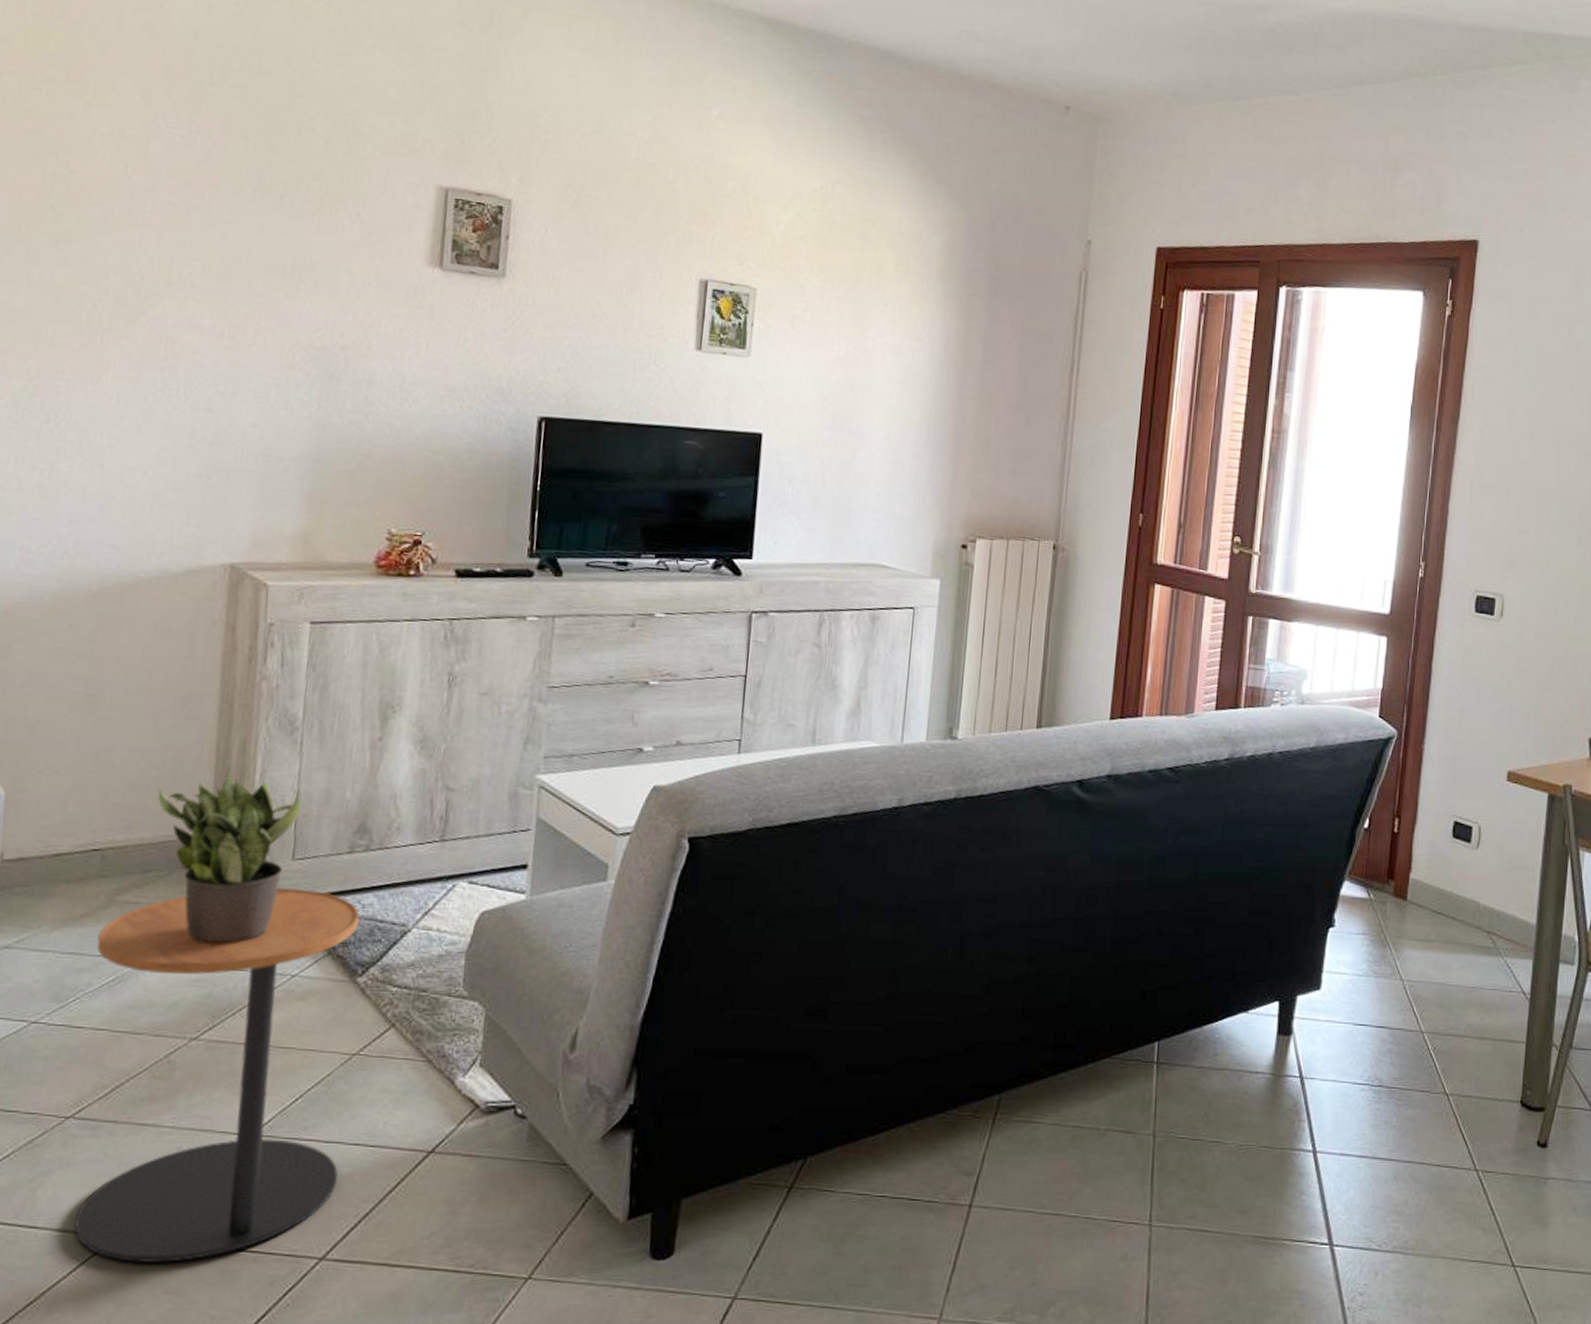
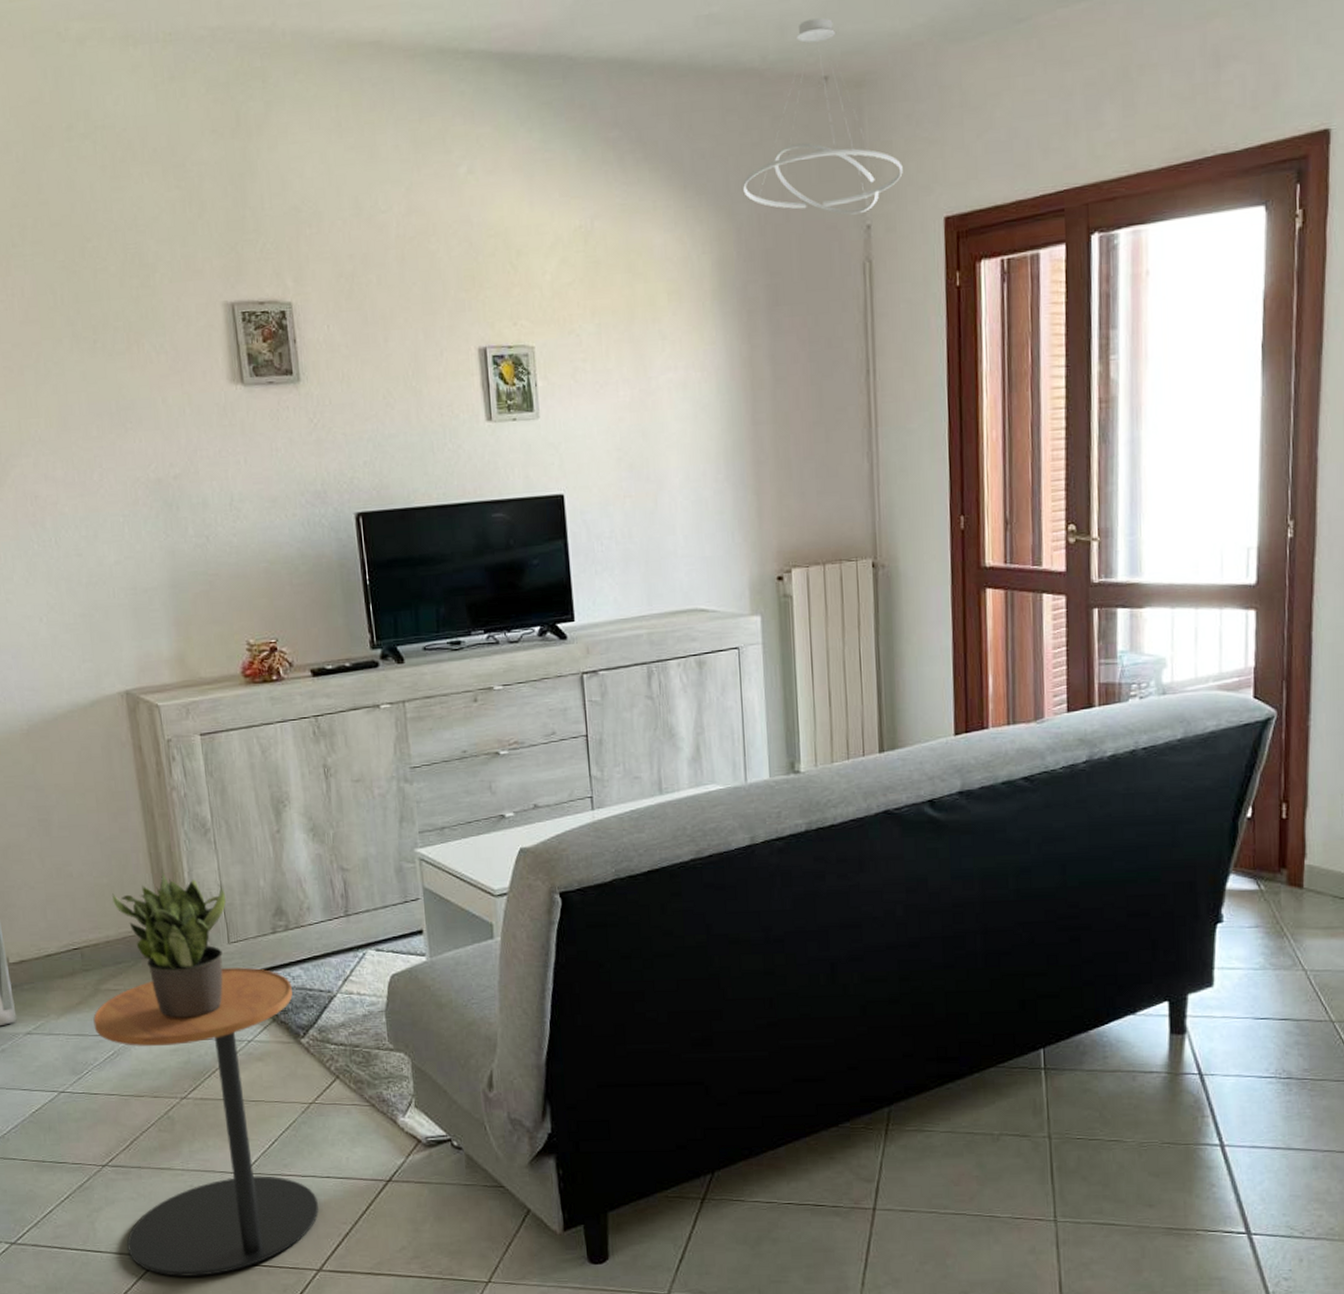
ceiling light fixture: none [979,55,1126,229] -> present [742,17,903,215]

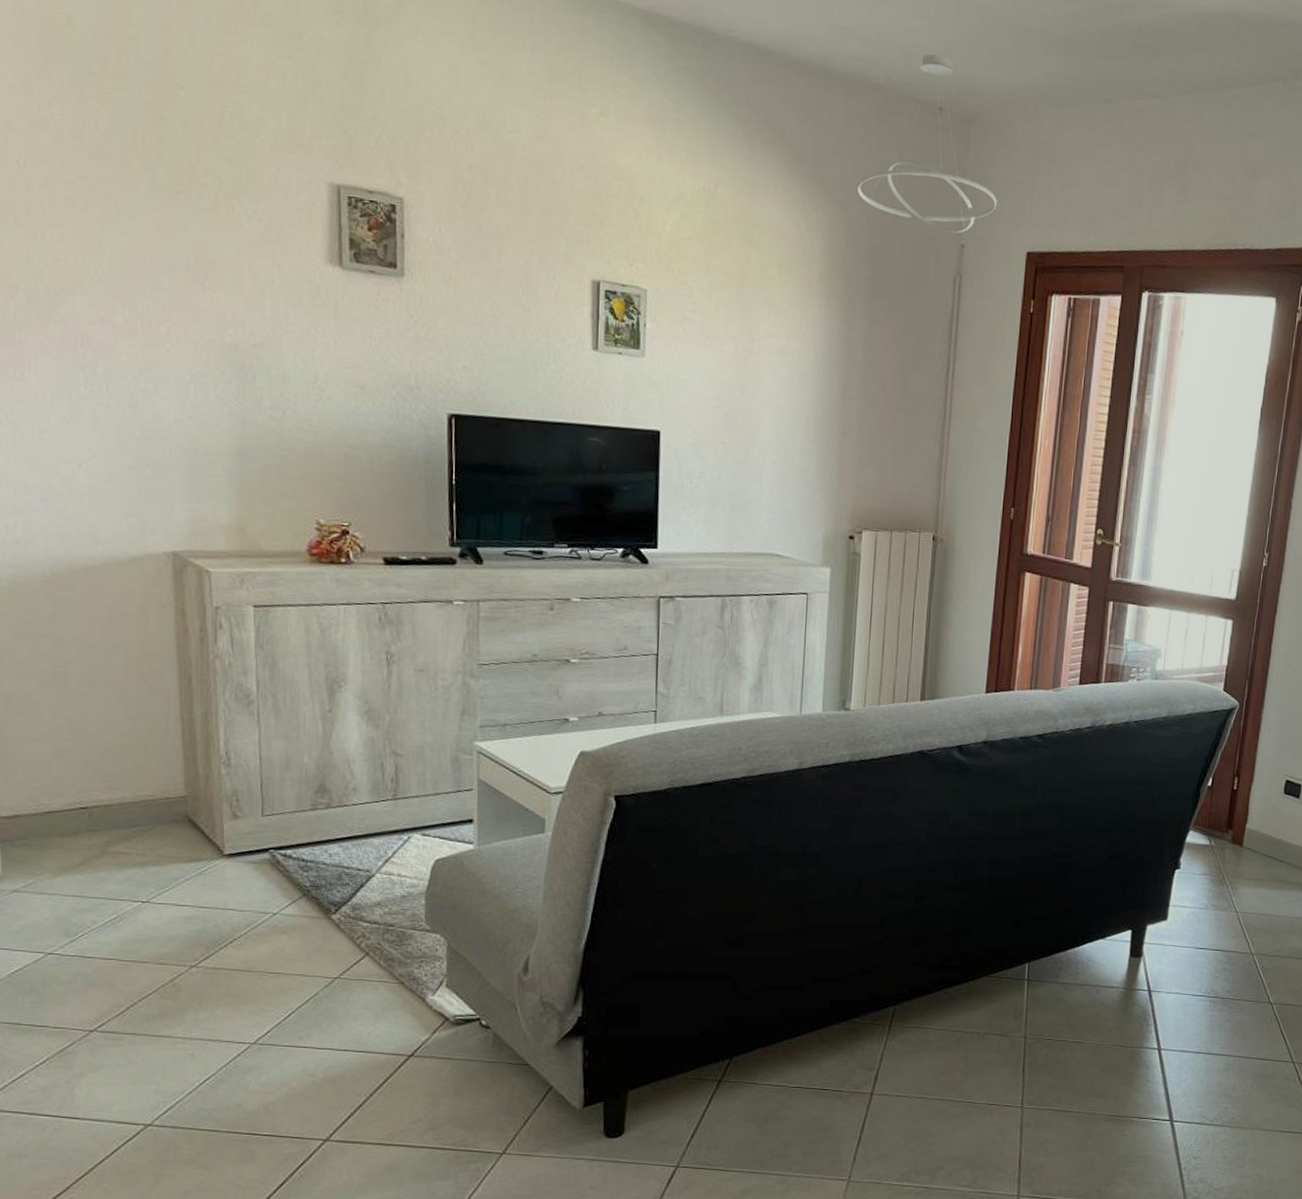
side table: present [93,966,319,1276] -> none [96,839,332,1144]
potted plant: present [112,869,227,1018] -> none [133,735,265,887]

